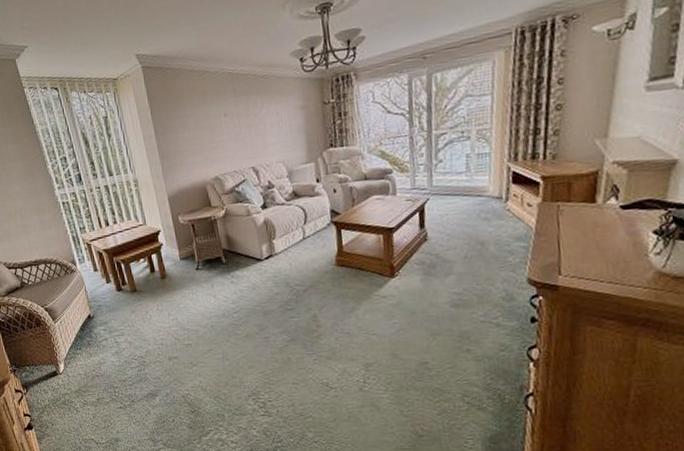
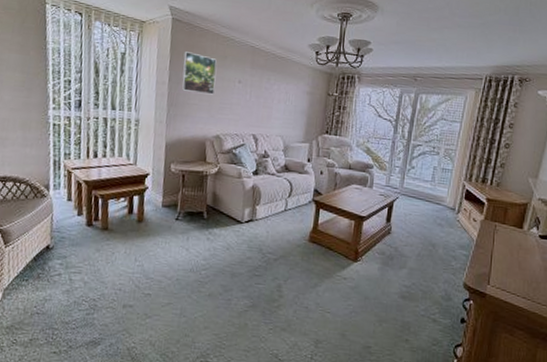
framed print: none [162,97,203,140] -> present [181,51,217,95]

